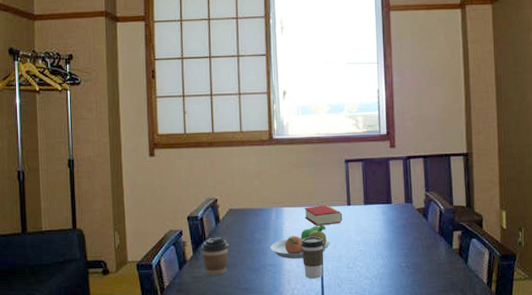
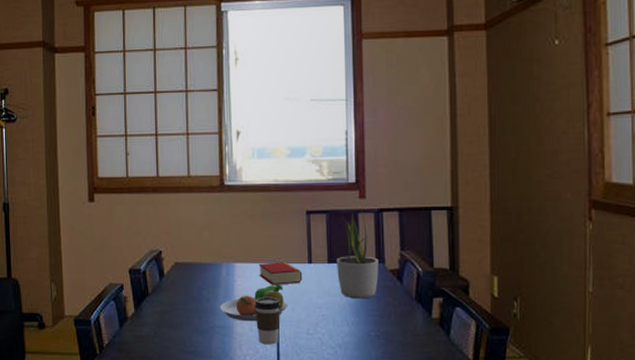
coffee cup: present [201,238,229,276] -> none [144,294,174,336]
potted plant: none [372,157,408,235] -> present [337,209,379,299]

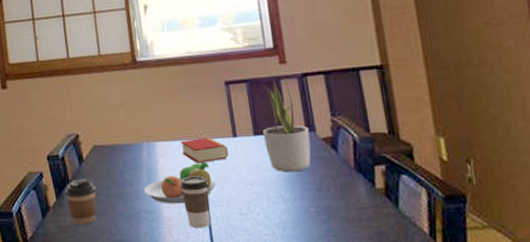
coffee cup: none [144,294,174,336] -> present [65,180,96,226]

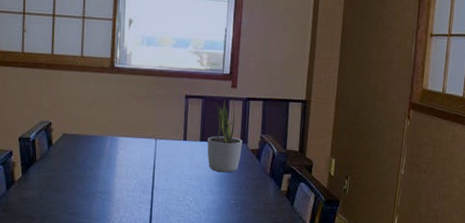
coffee cup: present [65,180,96,226] -> none [31,161,60,199]
fruit bowl: present [144,161,216,204] -> none [102,157,163,189]
book: present [180,137,229,163] -> none [139,138,178,158]
coffee cup: present [180,175,210,229] -> none [133,167,157,209]

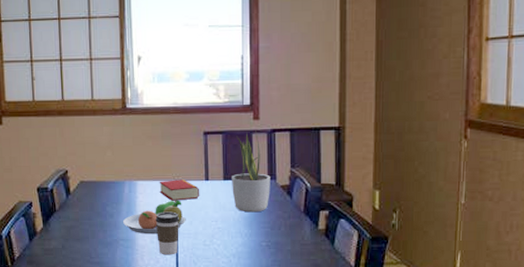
fruit bowl: none [102,157,163,189] -> present [123,200,186,235]
coffee cup: none [133,167,157,209] -> present [155,211,180,255]
book: none [139,138,178,158] -> present [159,180,200,201]

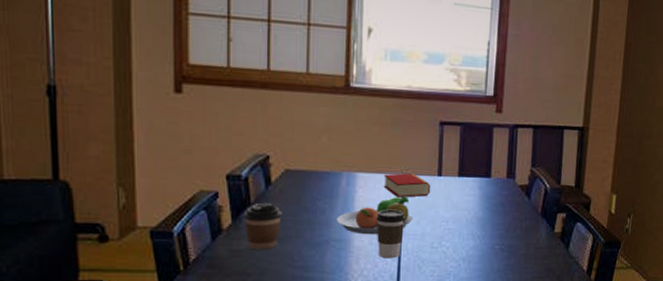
coffee cup: none [51,210,80,249] -> present [244,204,282,250]
potted plant: present [232,129,270,213] -> none [467,123,509,213]

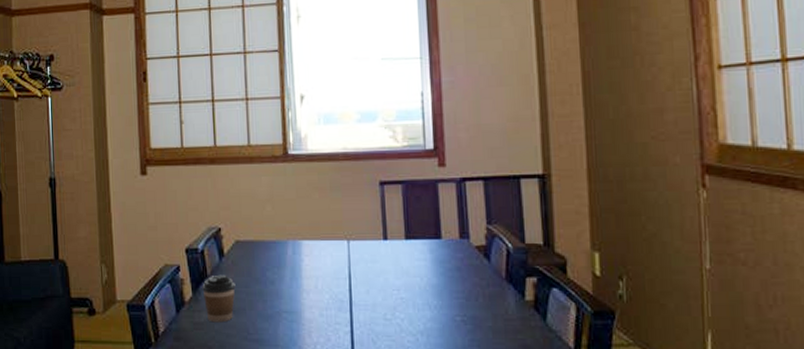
fruit bowl: present [337,196,413,235] -> none [286,263,362,306]
coffee cup: present [376,209,406,259] -> none [324,278,355,332]
book: present [383,173,431,198] -> none [328,239,378,265]

